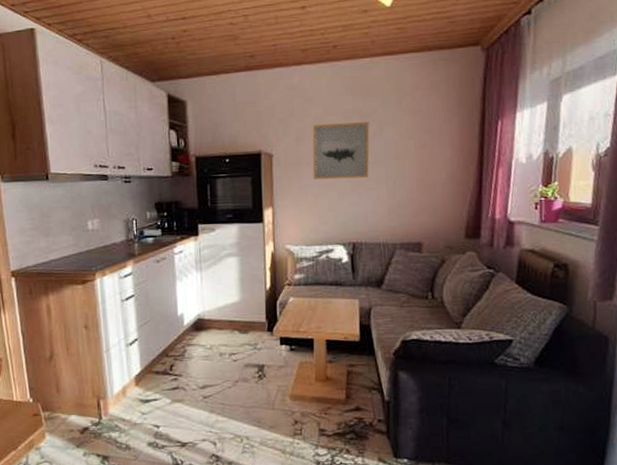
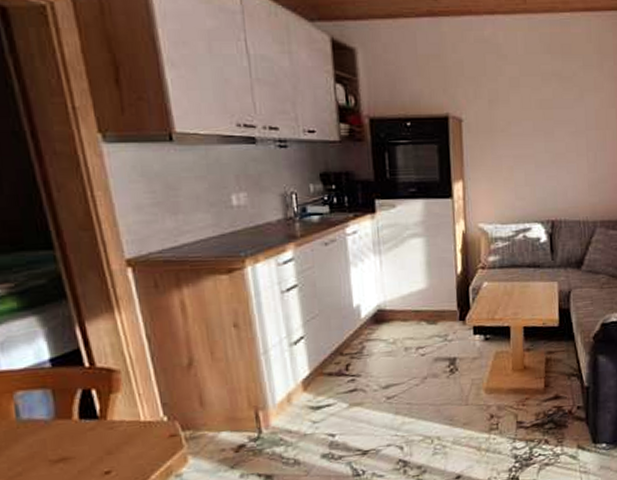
wall art: present [312,122,370,180] -> none [507,86,570,150]

